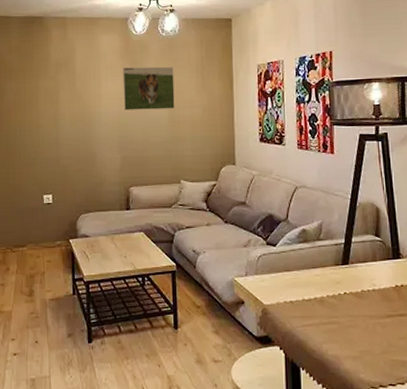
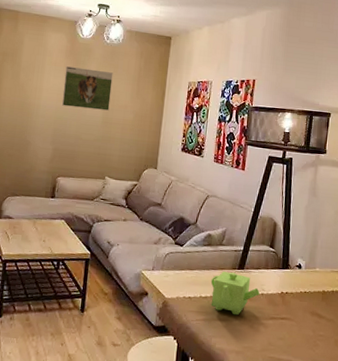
teapot: none [312,268,370,317] -> present [210,271,260,316]

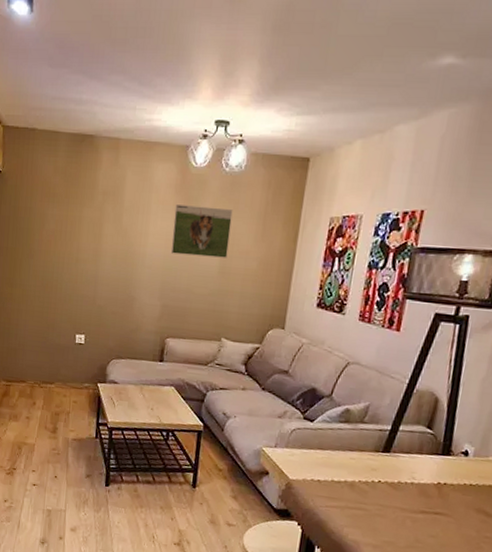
teapot: present [210,271,260,316] -> none [344,453,409,505]

